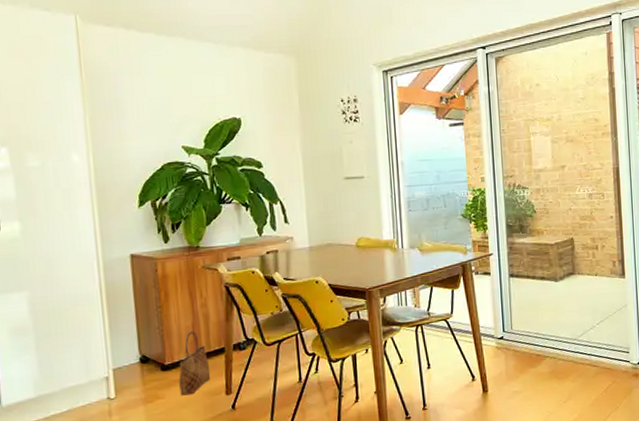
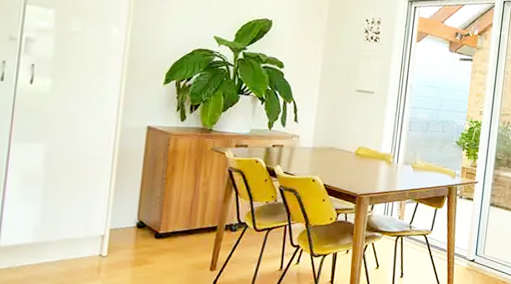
tote bag: present [179,331,211,396] -> none [168,206,200,265]

